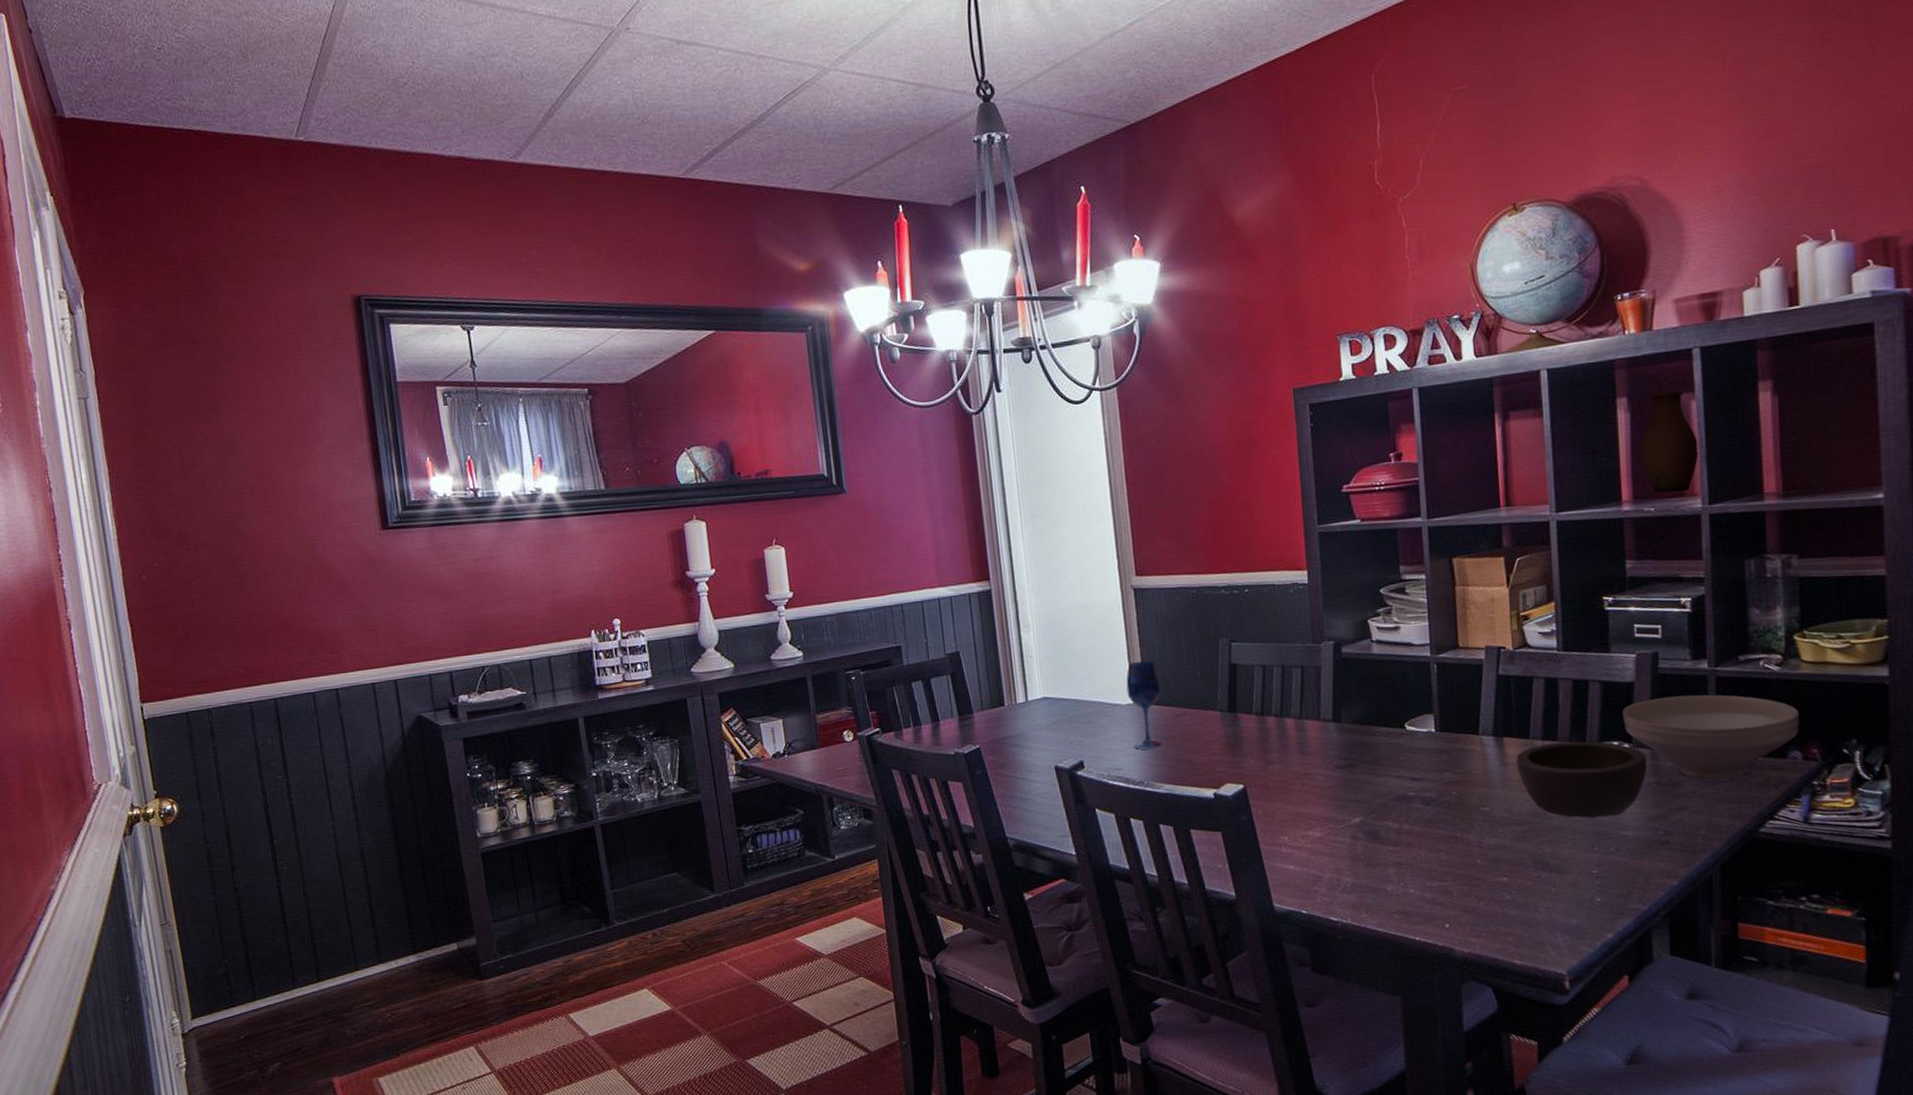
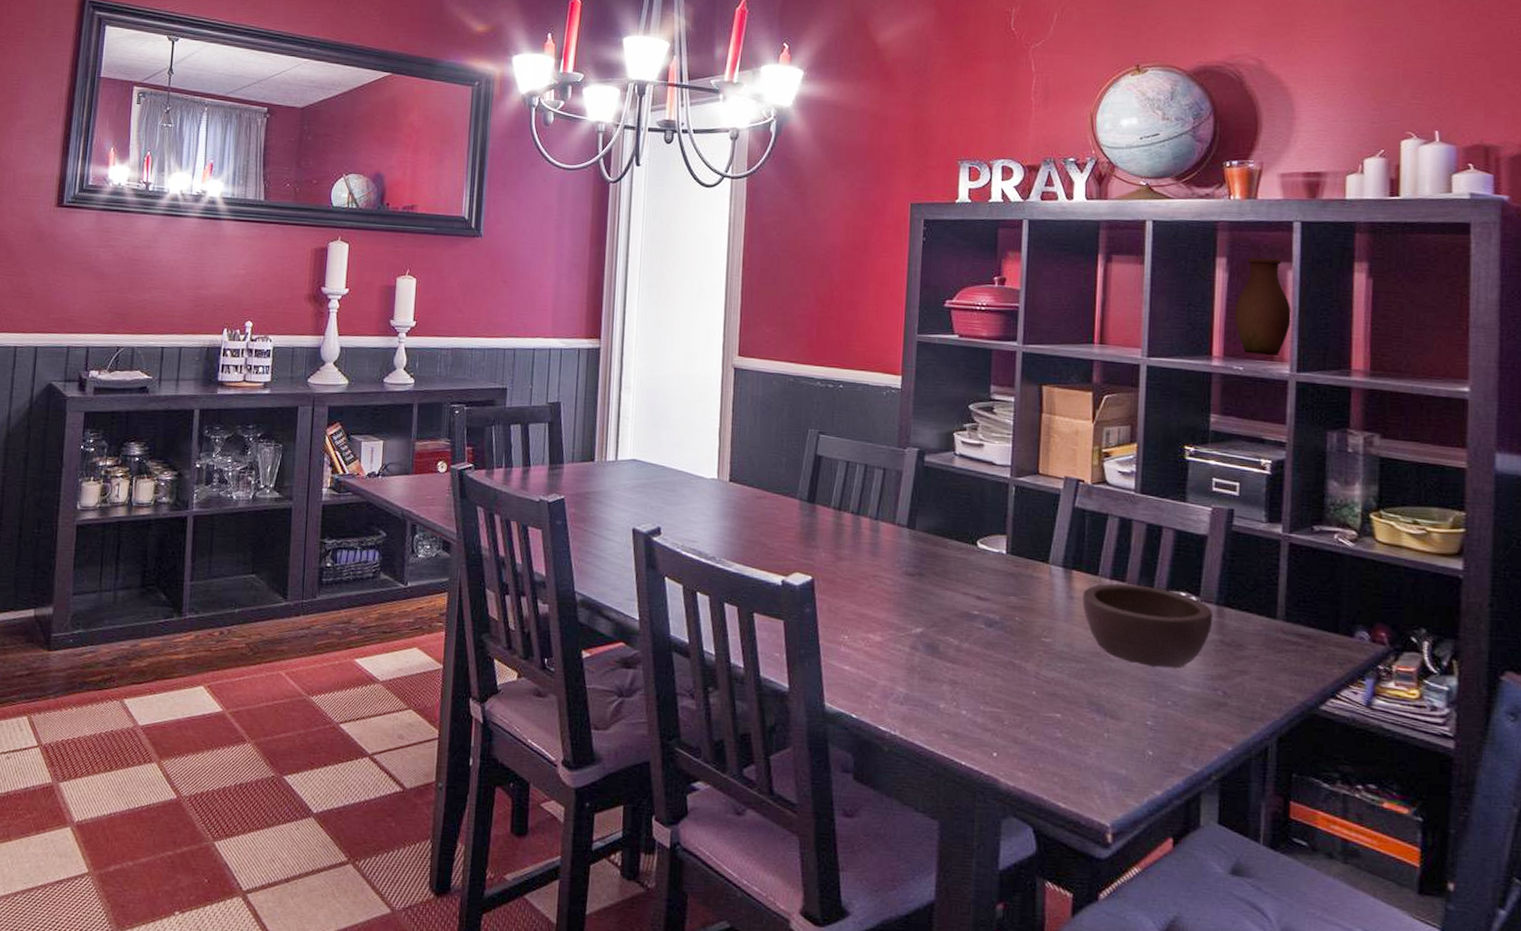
wineglass: present [1126,660,1163,750] -> none [712,438,746,526]
decorative bowl: present [1623,694,1800,780] -> none [1193,555,1370,651]

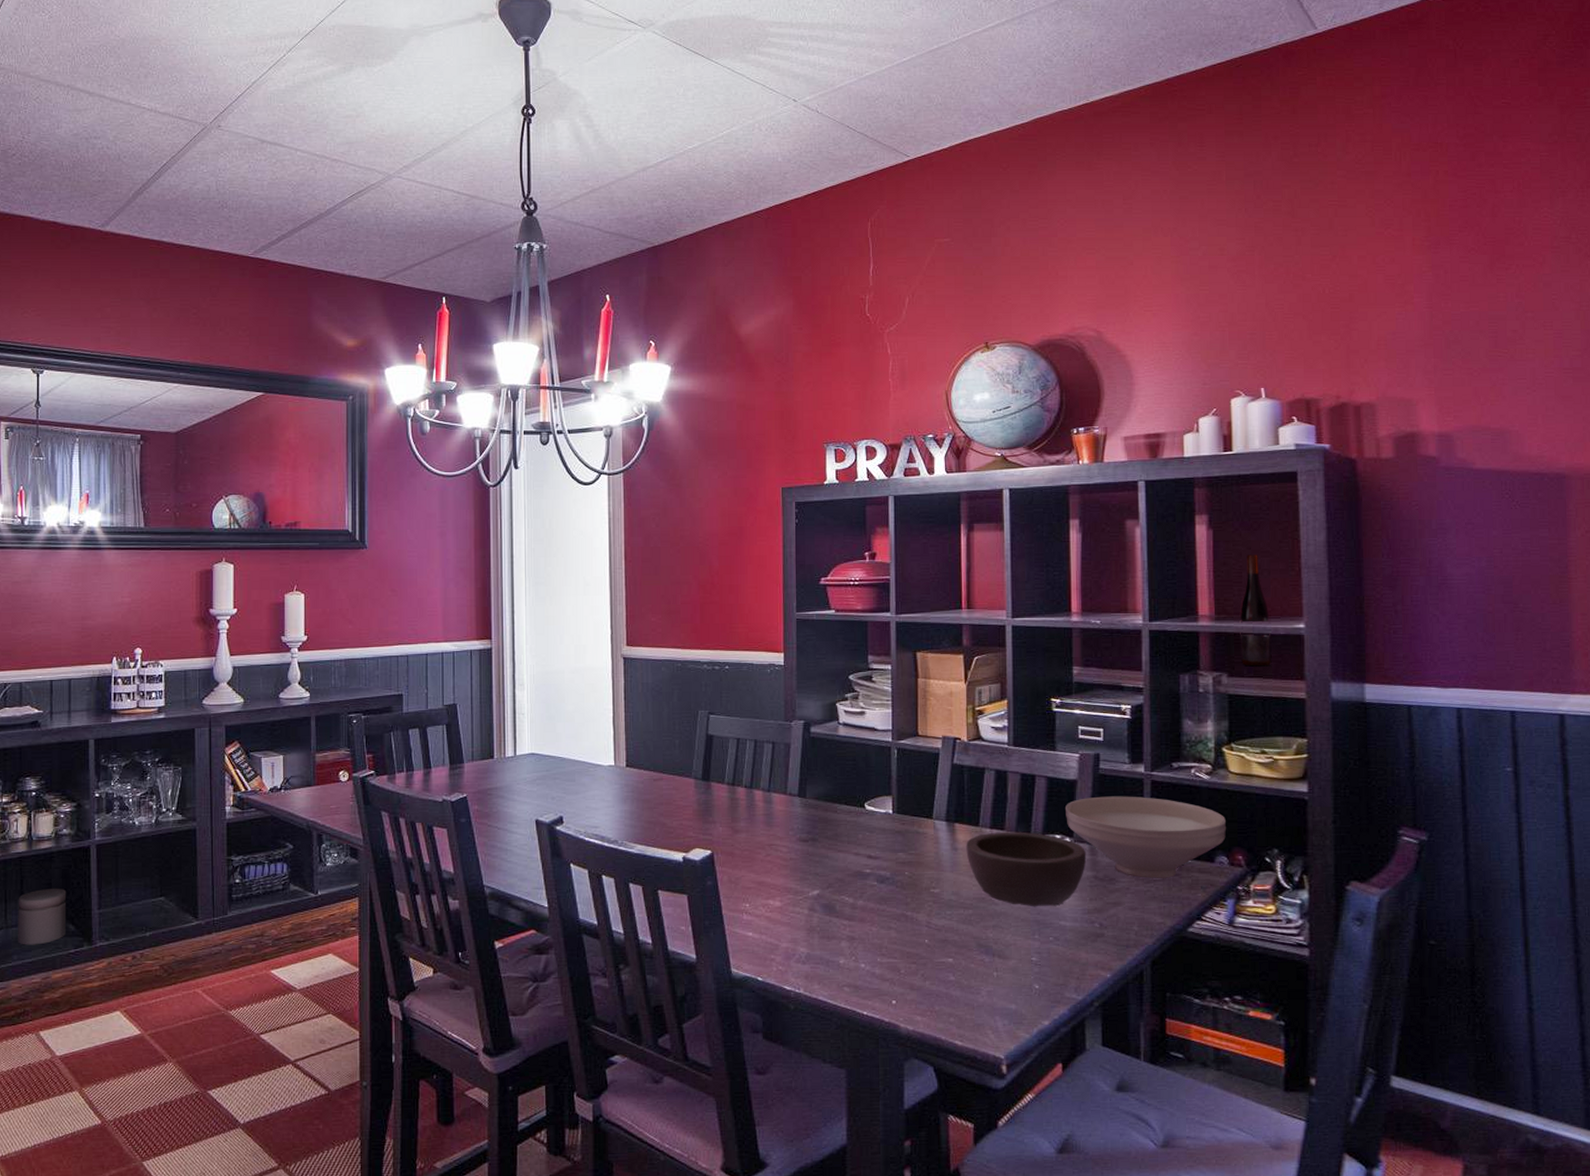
jar: none [110,555,161,612] -> present [18,888,67,945]
decorative bowl: none [1193,555,1370,651] -> present [1066,796,1227,879]
vase: present [1234,257,1291,355] -> none [1089,516,1141,608]
wine bottle: none [1396,307,1431,430] -> present [1239,553,1271,667]

